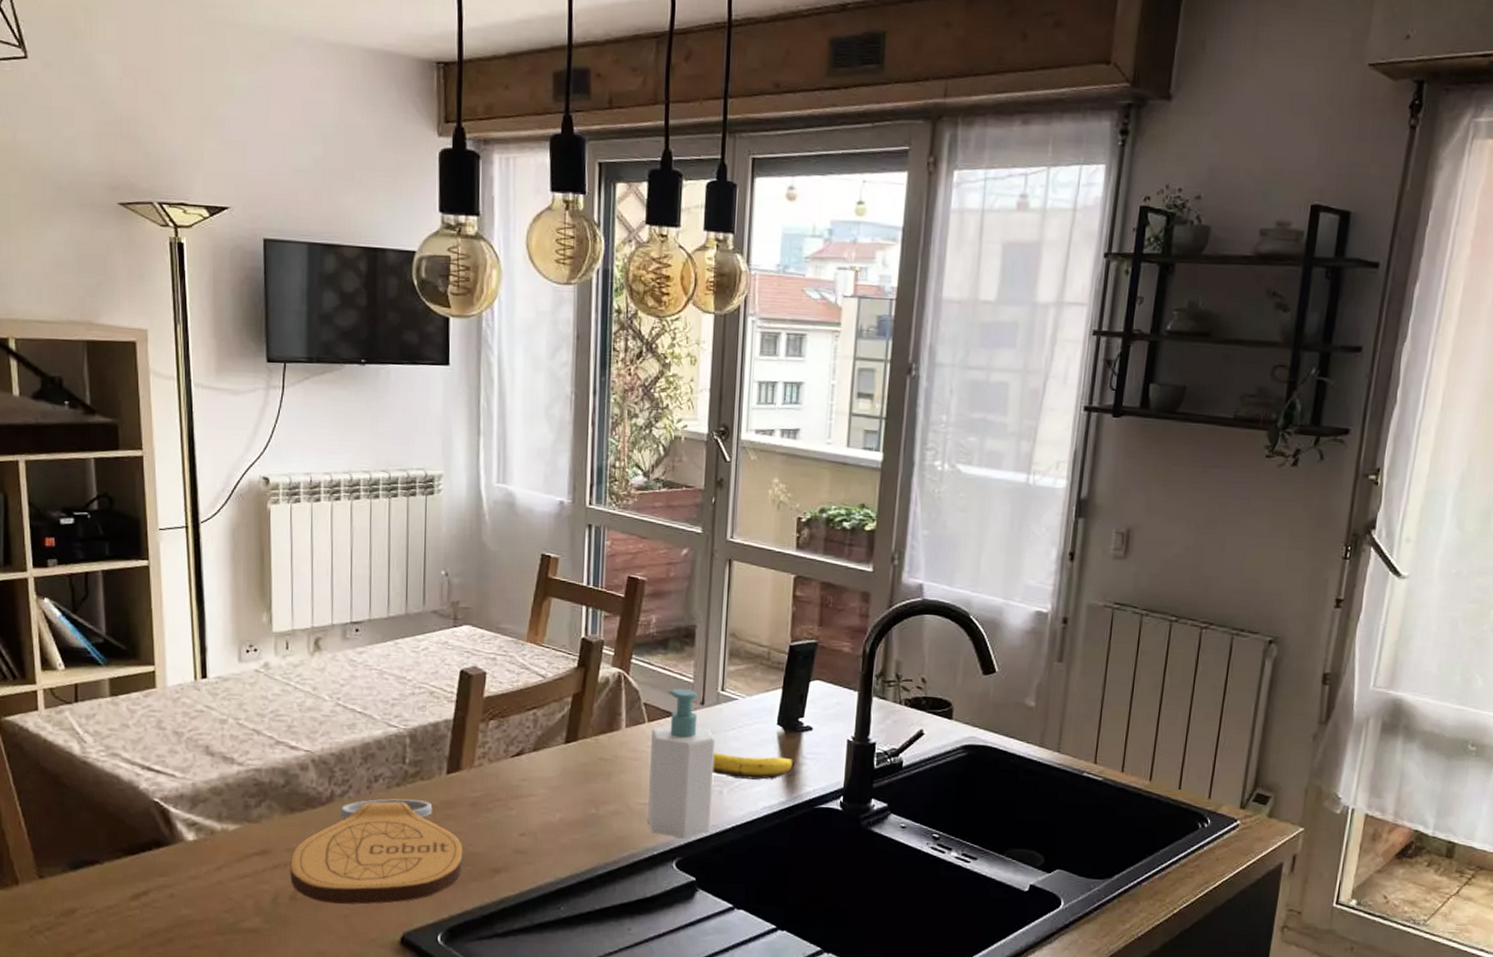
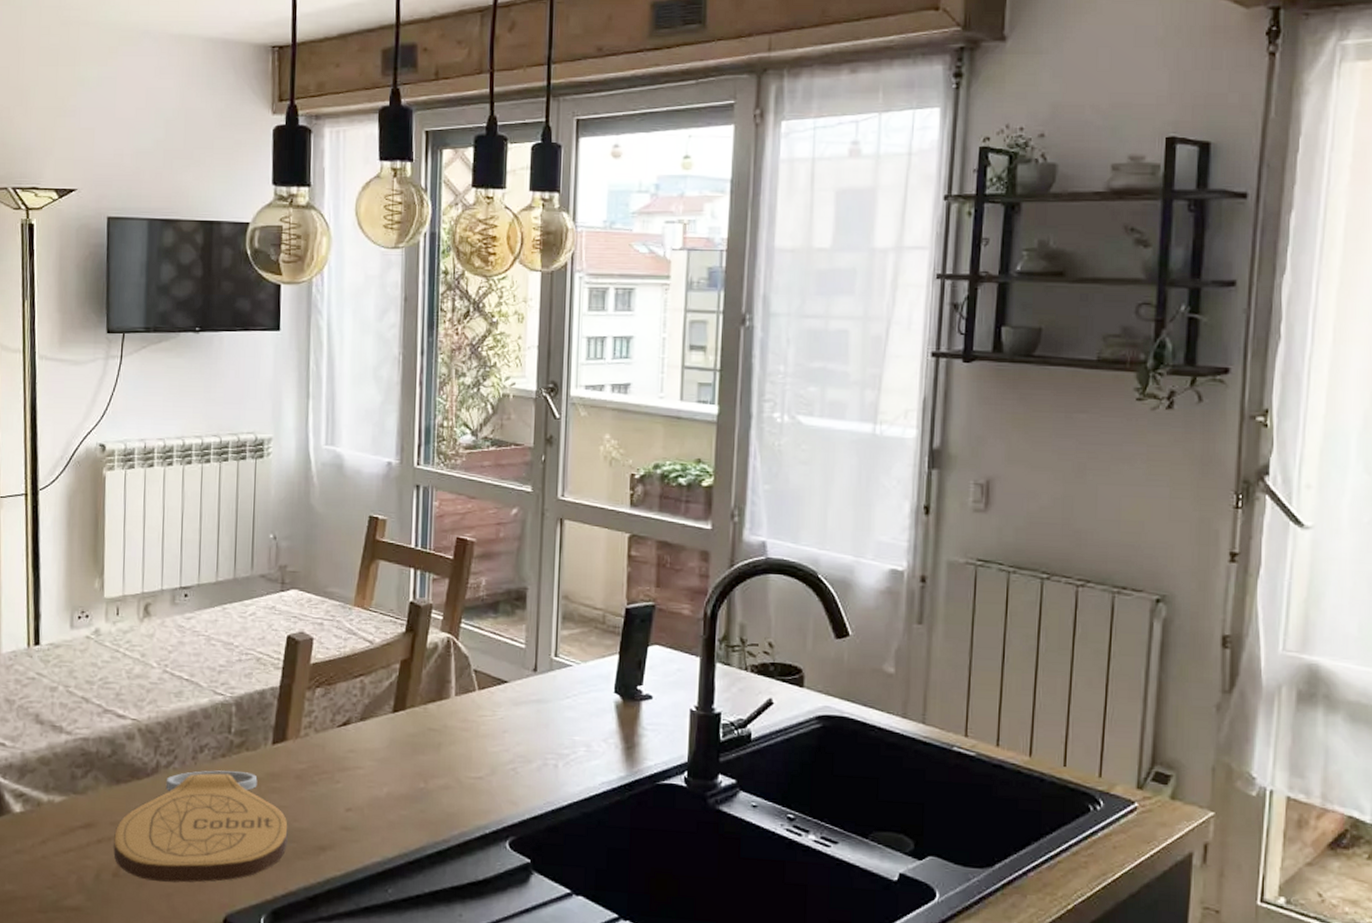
soap bottle: present [648,689,716,839] -> none [479,654,550,816]
banana: present [713,752,794,780] -> none [547,722,633,753]

